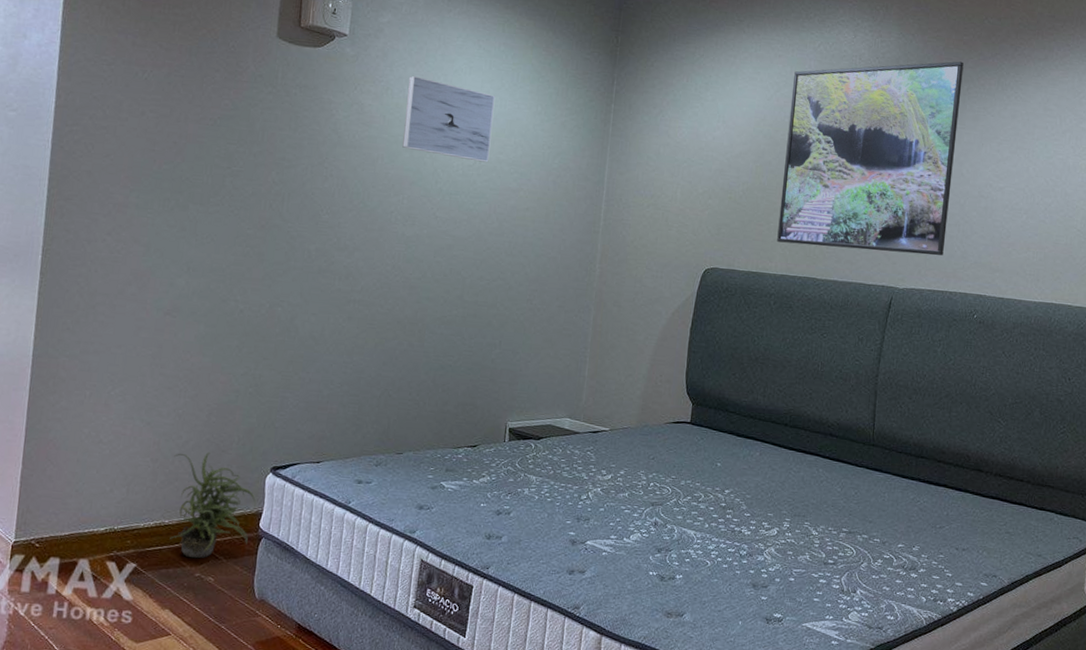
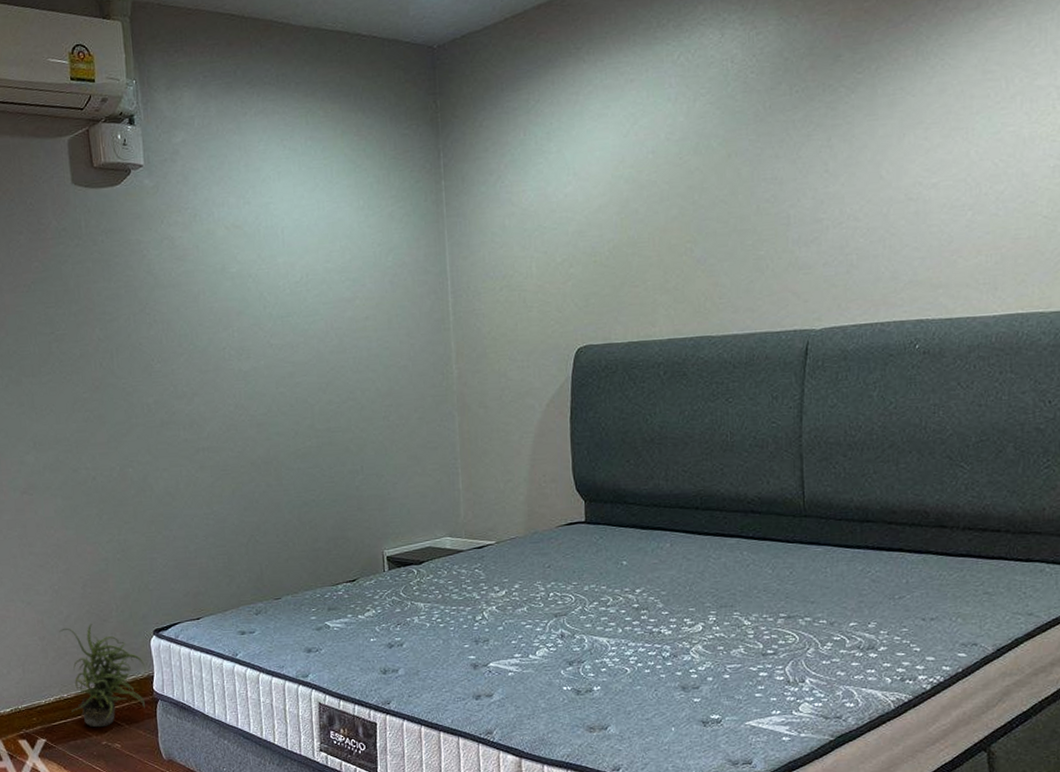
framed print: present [402,75,496,163] -> none [215,194,316,278]
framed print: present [777,61,964,256] -> none [652,36,869,302]

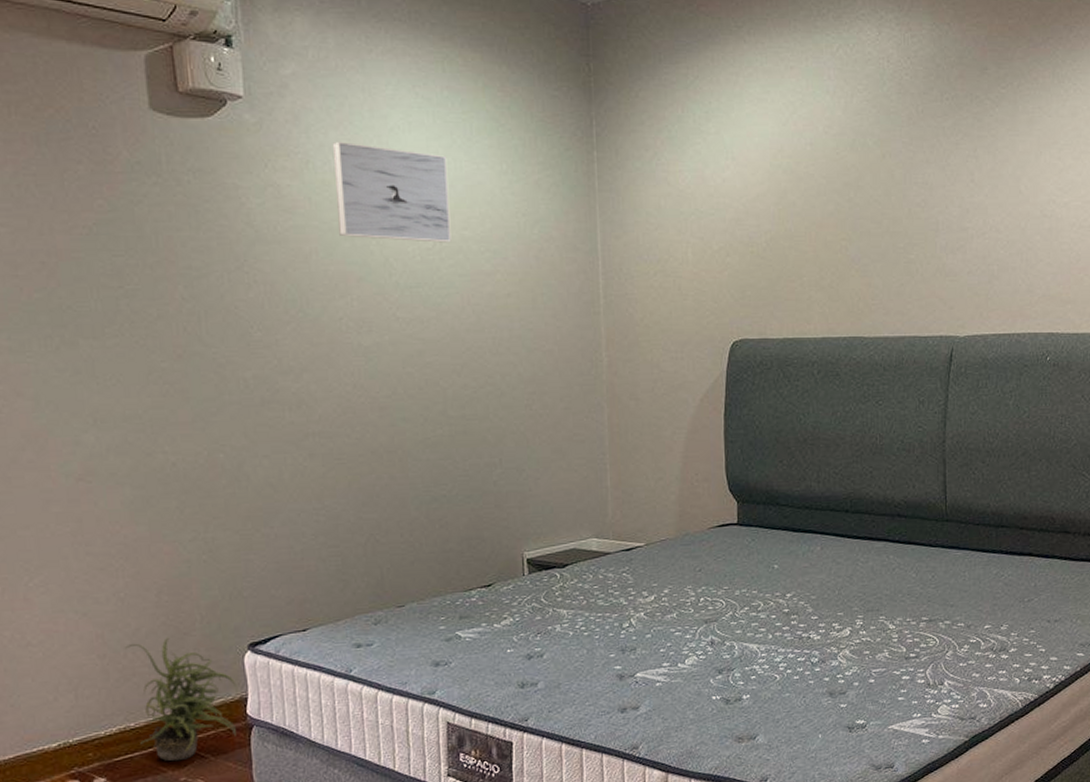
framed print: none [215,194,316,278] -> present [332,141,452,243]

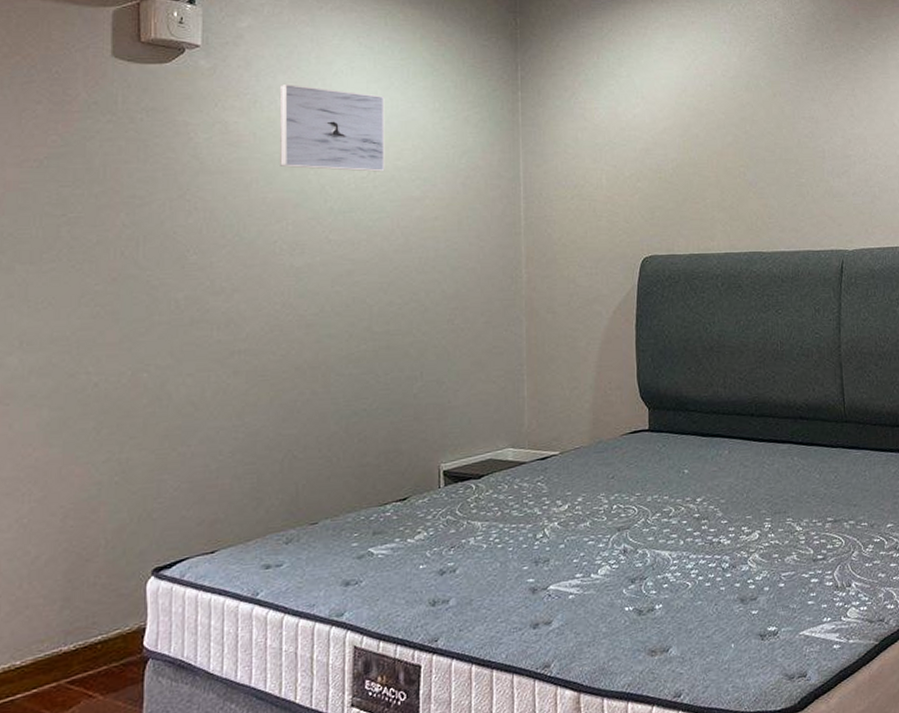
potted plant: present [125,637,237,762] -> none [21,564,136,703]

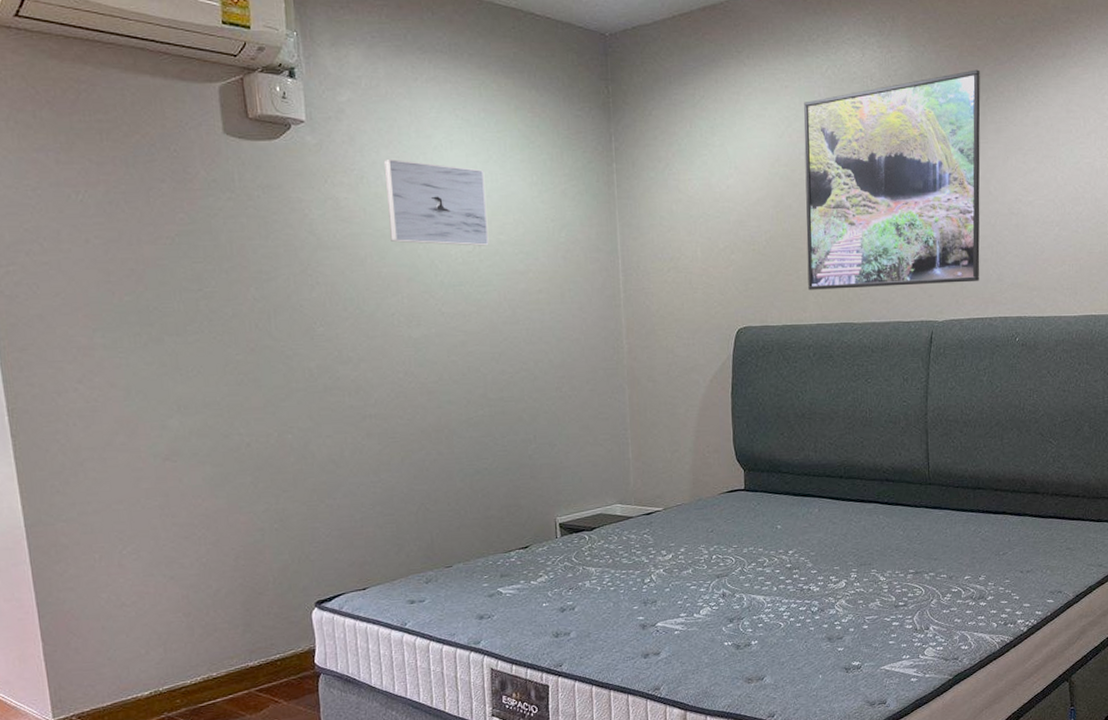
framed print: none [710,10,888,219] -> present [804,69,981,290]

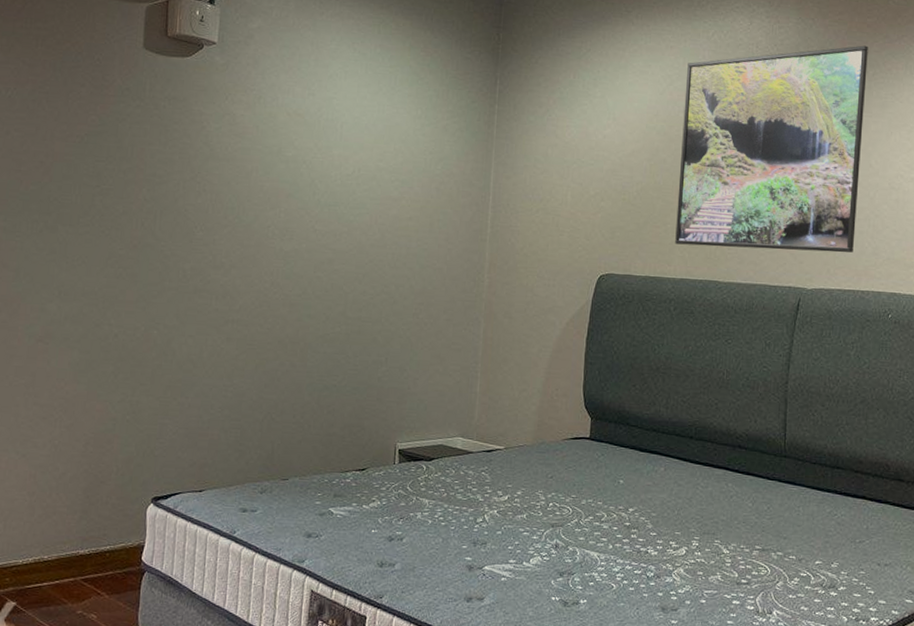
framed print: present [383,158,489,246] -> none [277,82,373,171]

